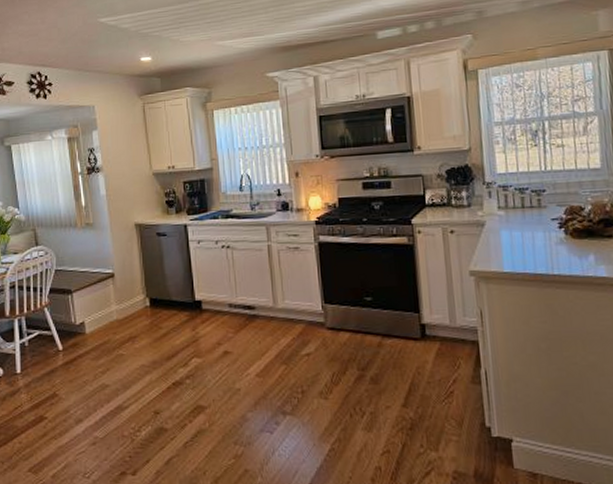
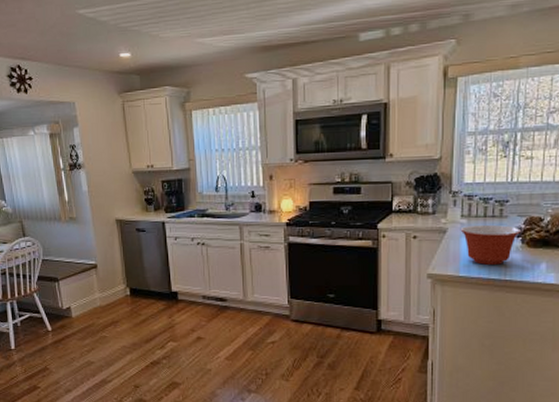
mixing bowl: none [498,215,562,259] -> present [460,224,520,265]

